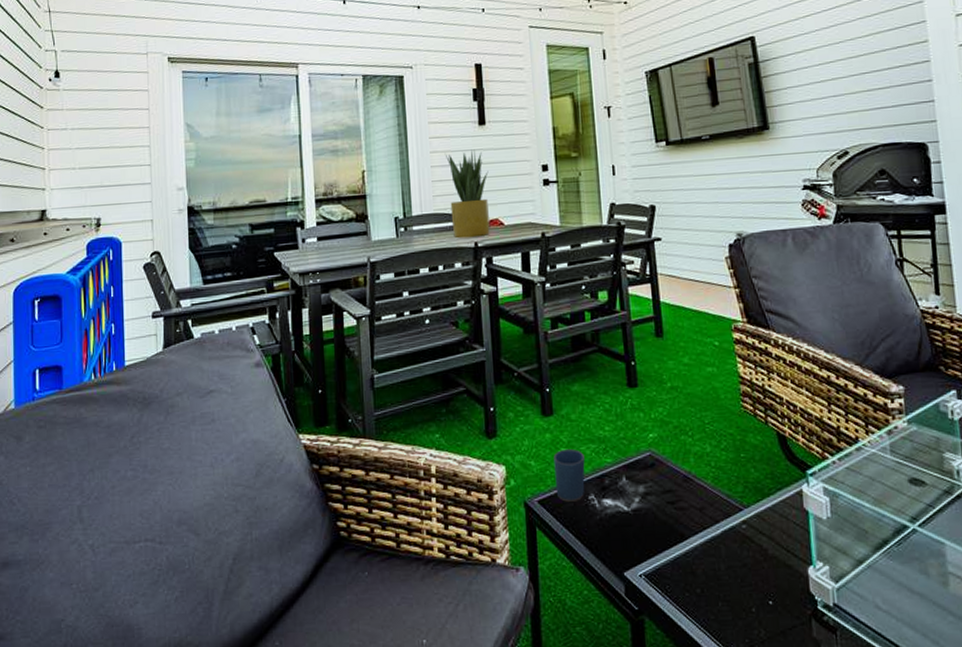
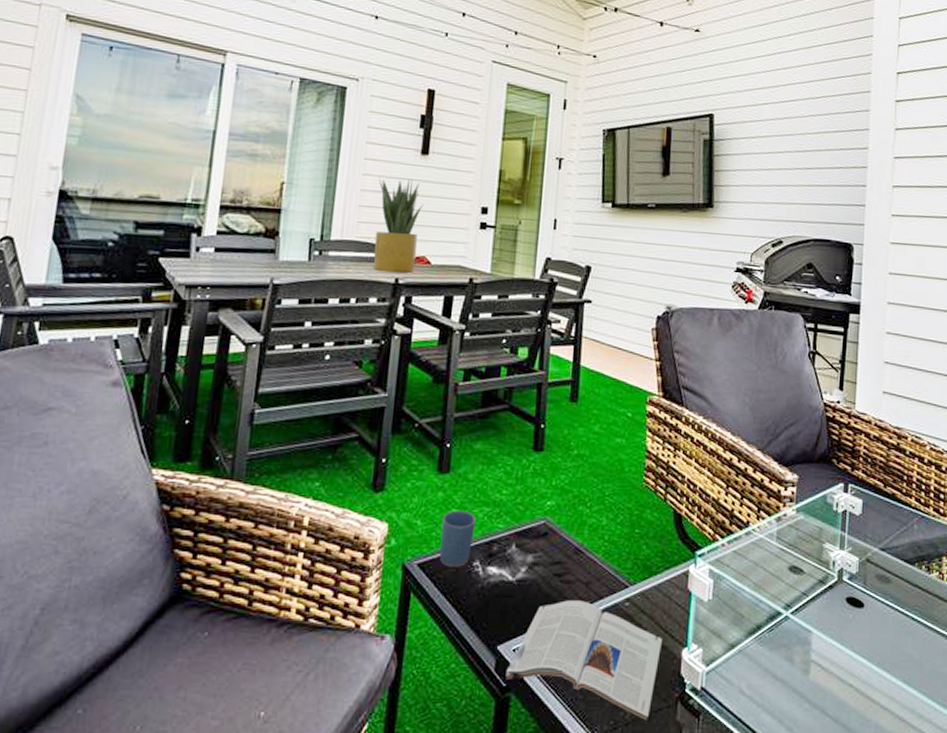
magazine: none [636,525,786,638] -> present [505,600,662,720]

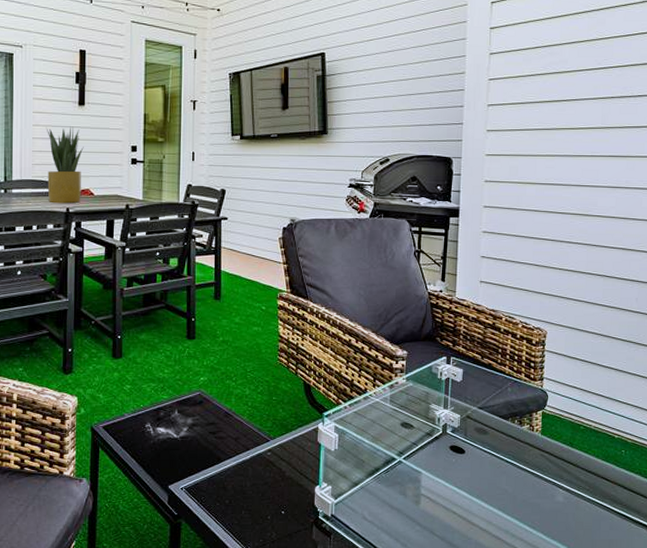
mug: present [439,510,476,567] -> none [119,385,145,428]
magazine: present [505,600,662,720] -> none [177,451,298,539]

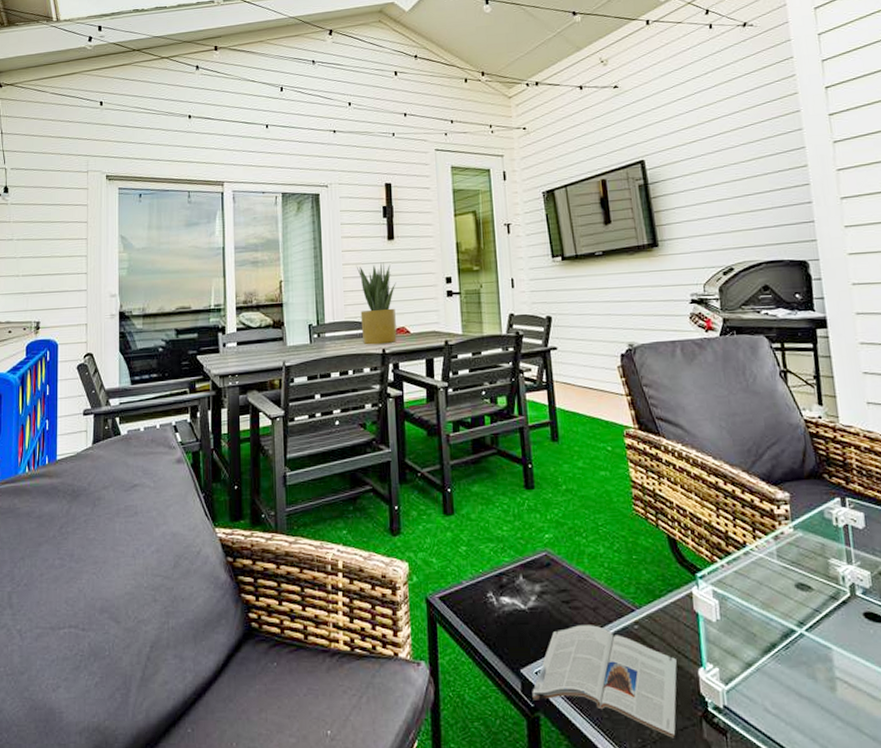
magazine: none [177,451,298,539] -> present [532,625,677,738]

